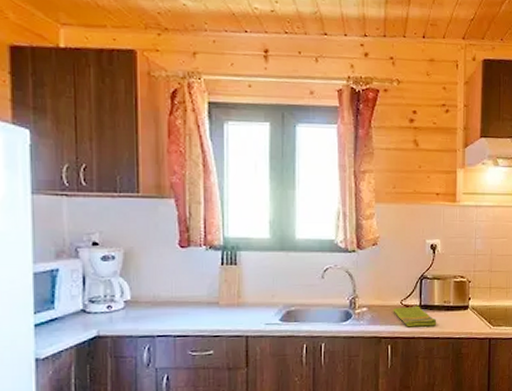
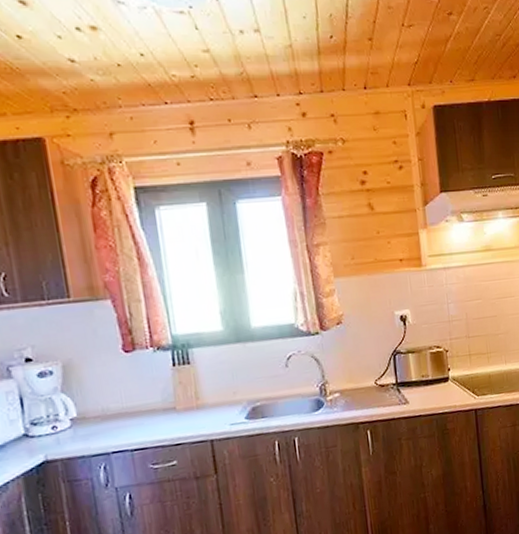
dish towel: present [393,305,437,327] -> none [367,384,417,409]

